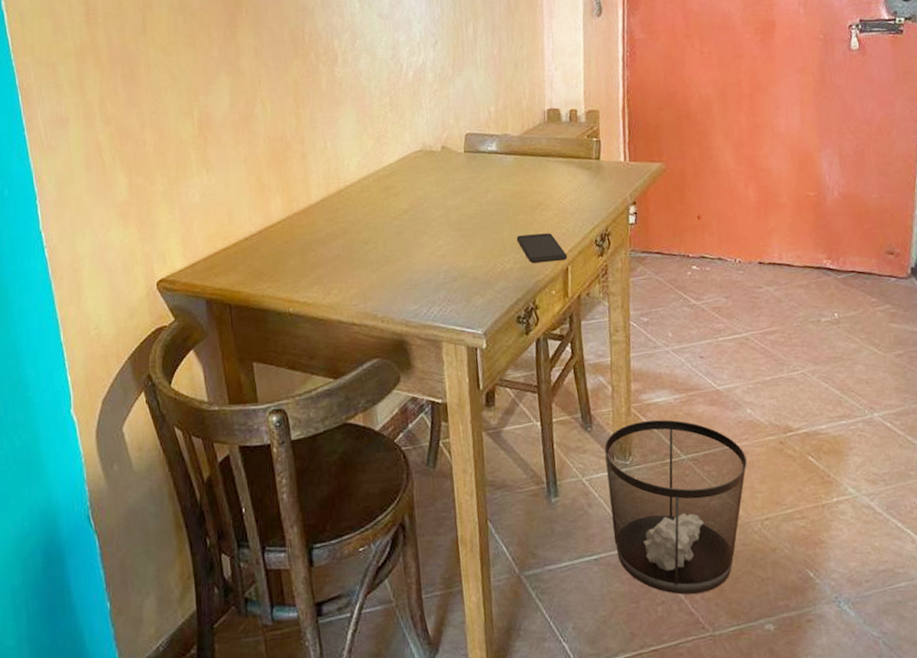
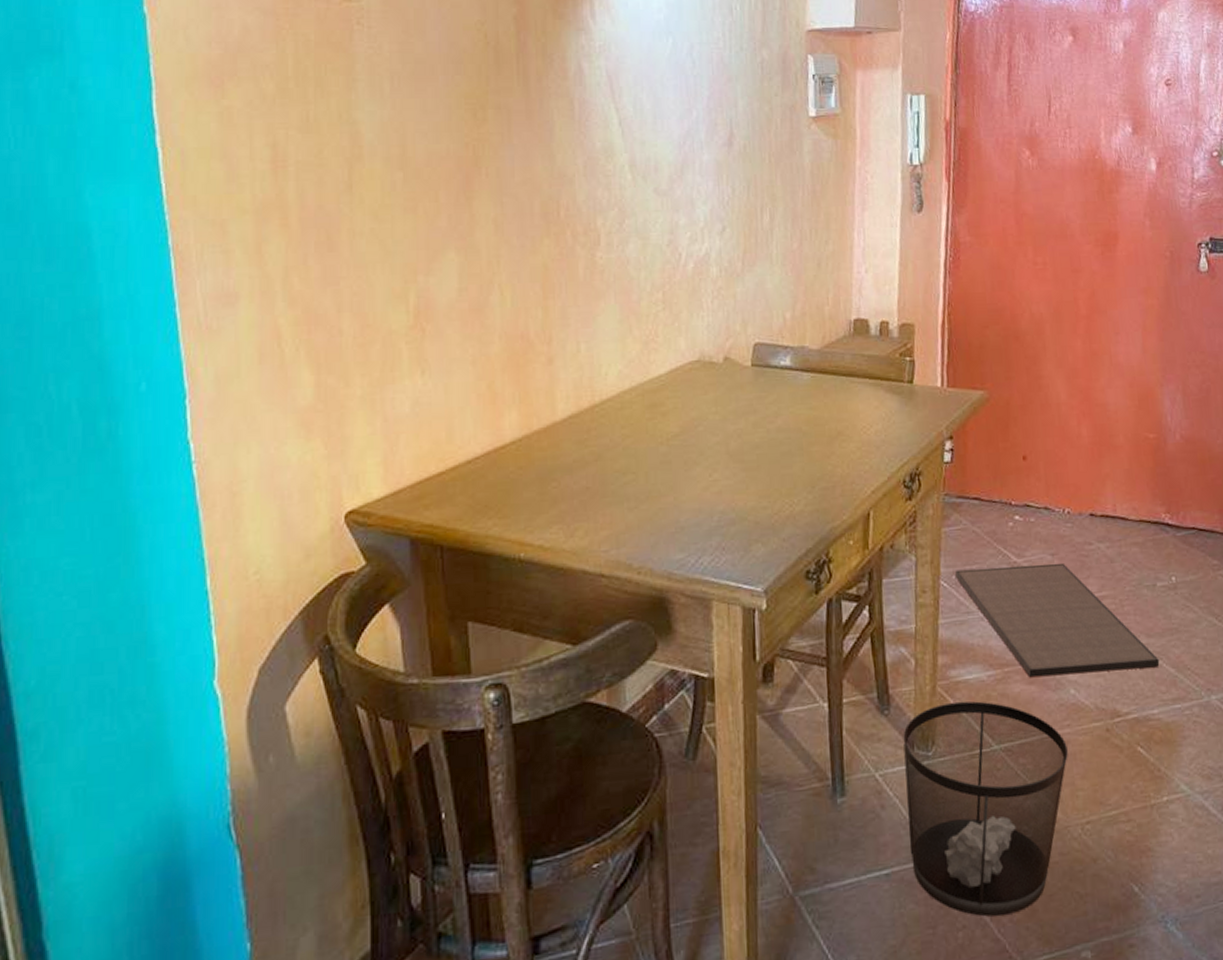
mobile phone: present [516,233,568,264] -> none [809,469,870,507]
doormat: none [643,304,826,400] -> present [955,563,1160,678]

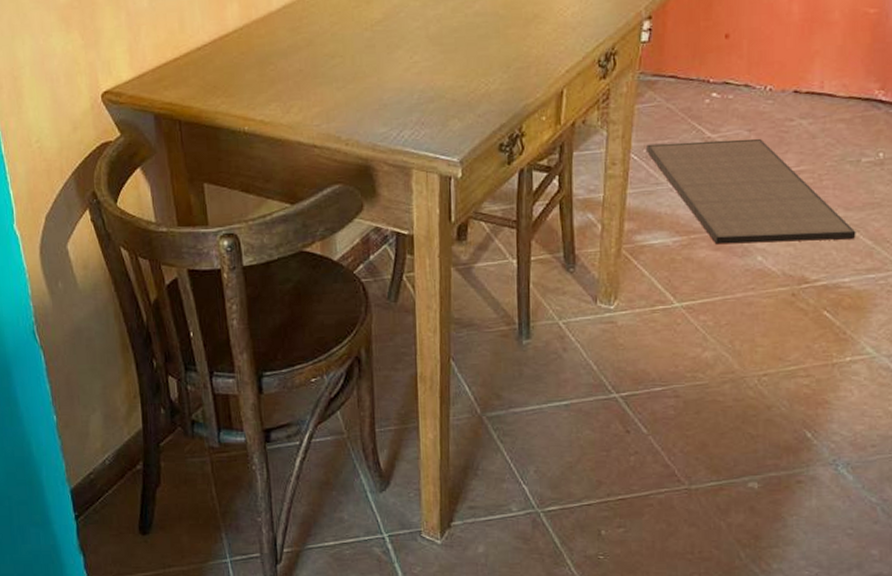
waste bin: present [903,701,1068,917] -> none [587,263,750,446]

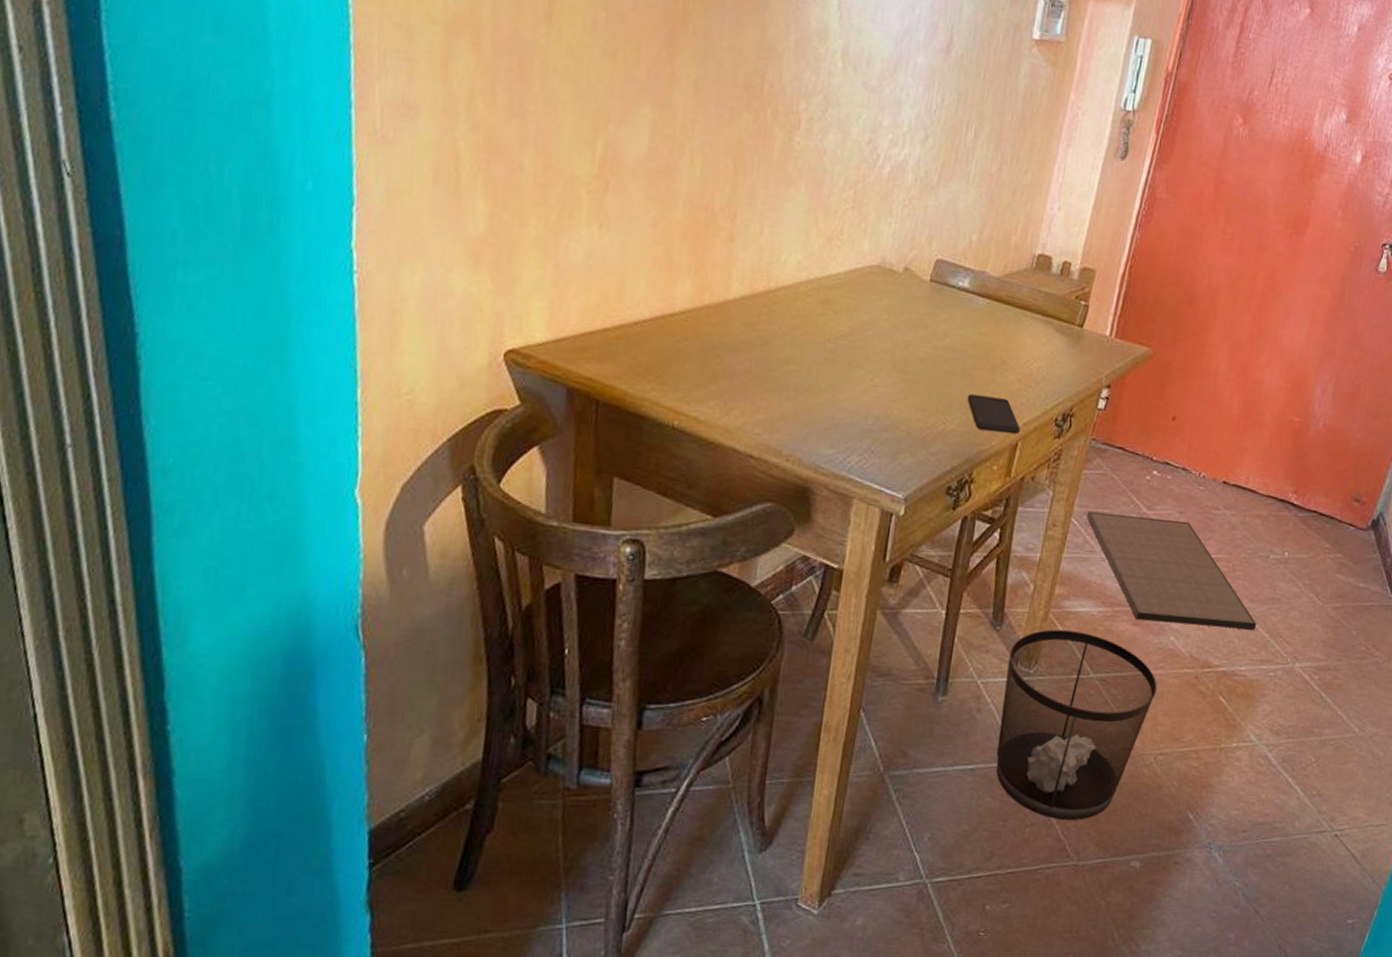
mobile phone: none [505,50,564,85] -> present [967,394,1021,435]
waste bin: none [587,263,750,446] -> present [996,629,1157,820]

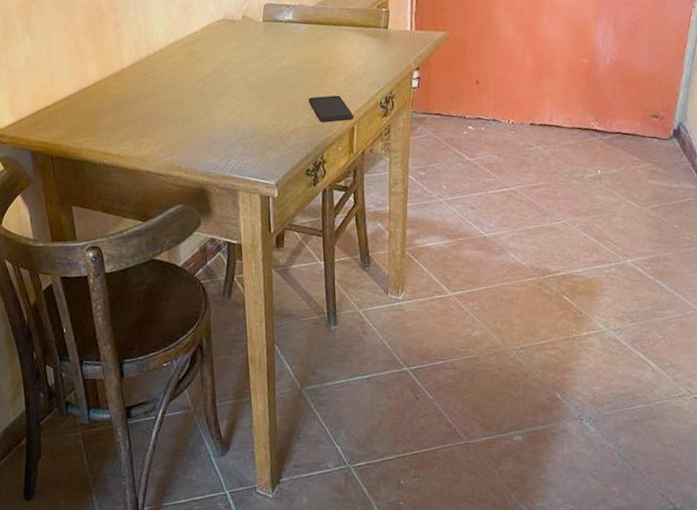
waste bin: present [996,629,1157,820] -> none [380,261,507,409]
doormat: present [1087,511,1257,630] -> none [420,161,585,245]

